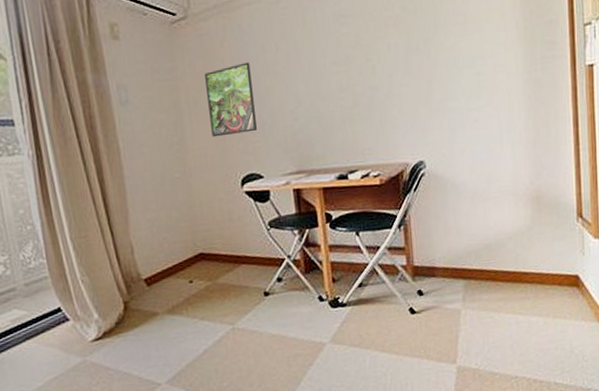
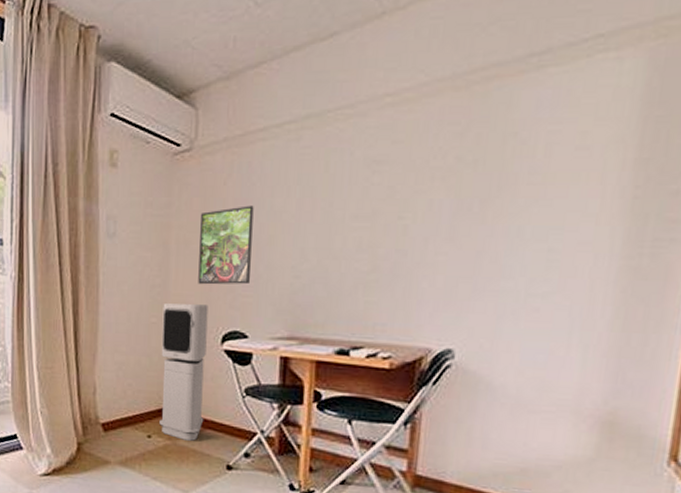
air purifier: none [184,154,238,279] -> present [159,303,208,441]

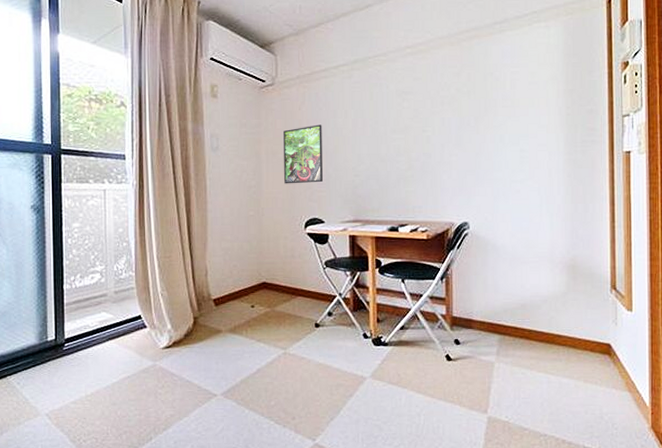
air purifier: present [159,303,208,441] -> none [258,199,295,307]

